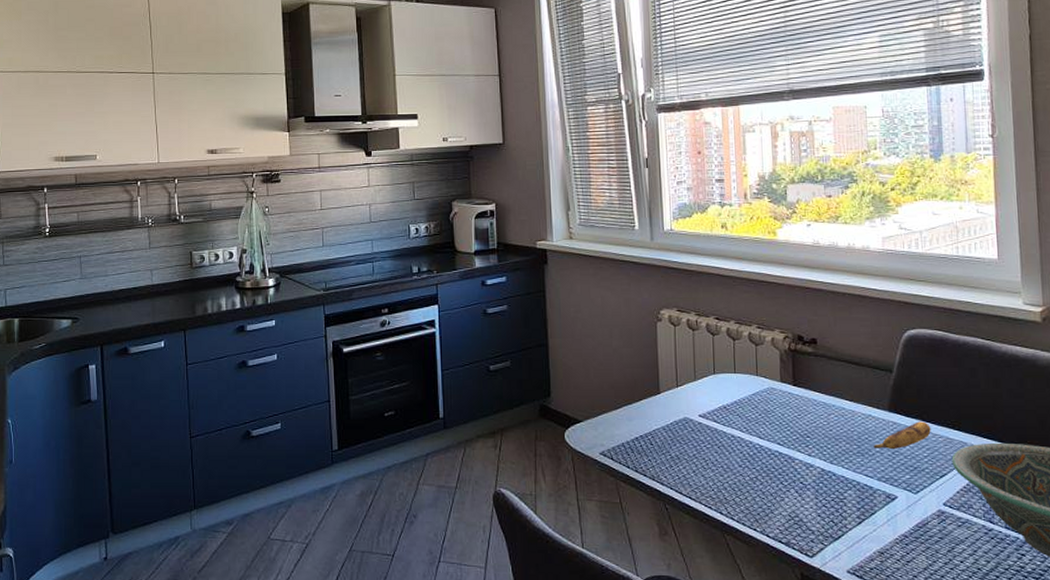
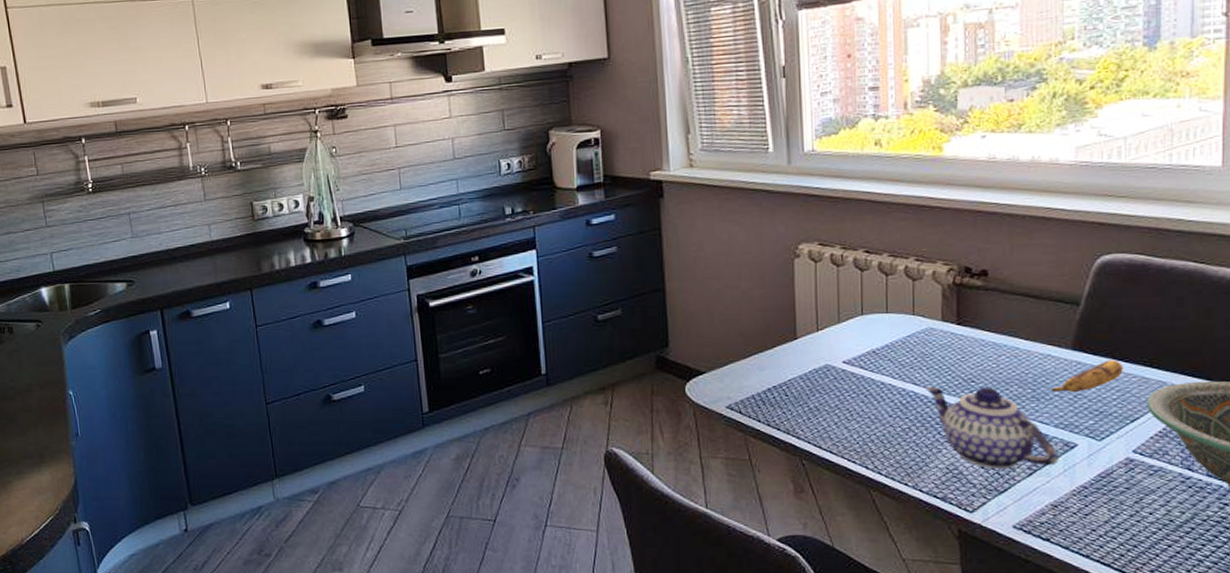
teapot: none [767,439,883,517] -> present [924,386,1060,468]

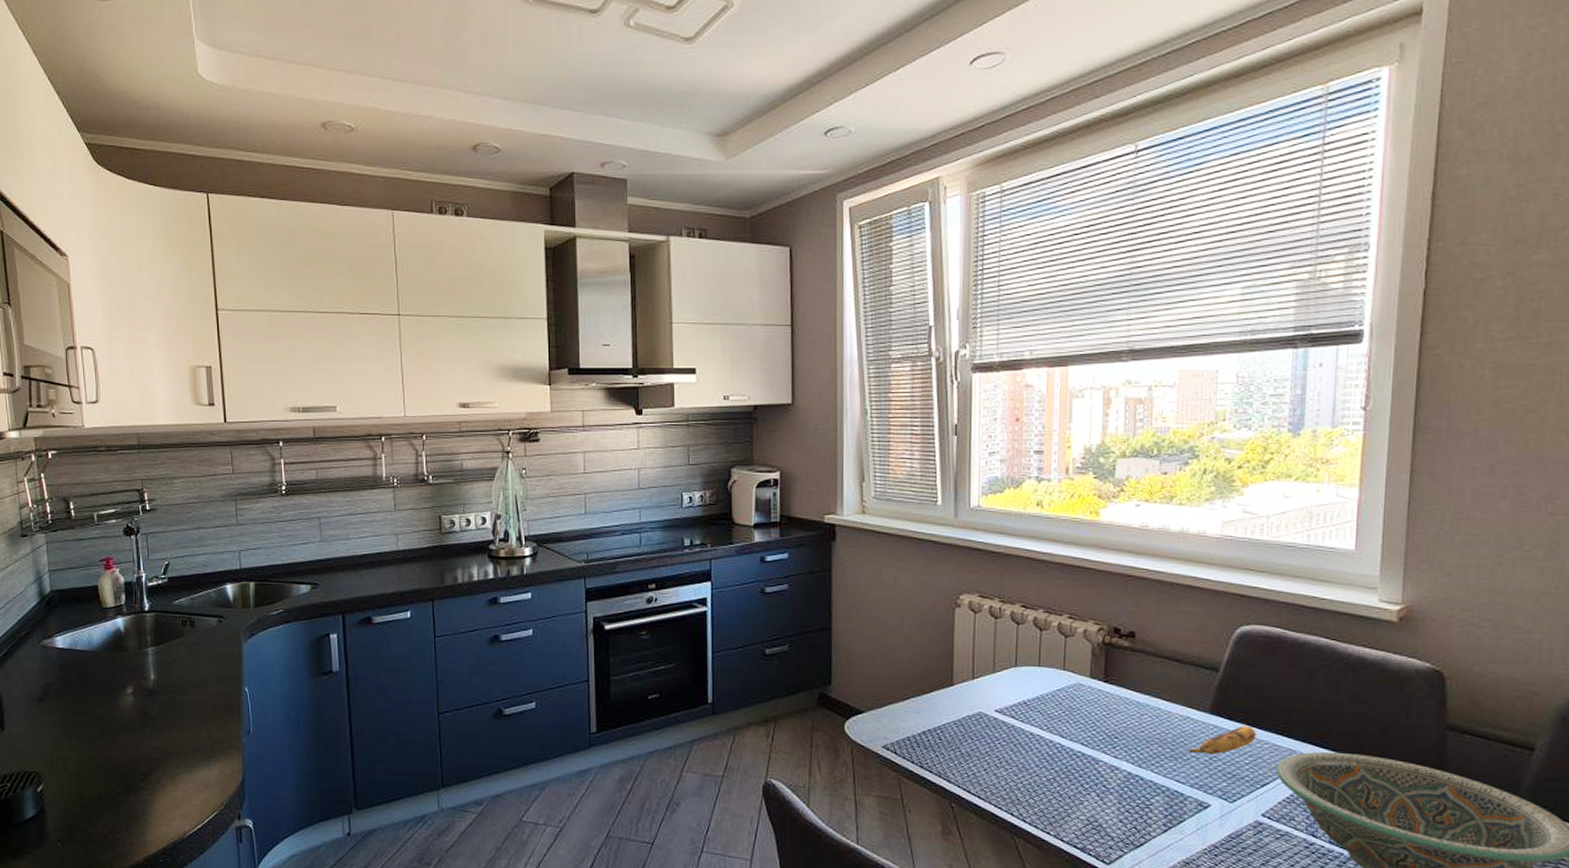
teapot: present [924,386,1060,468] -> none [1070,739,1193,824]

